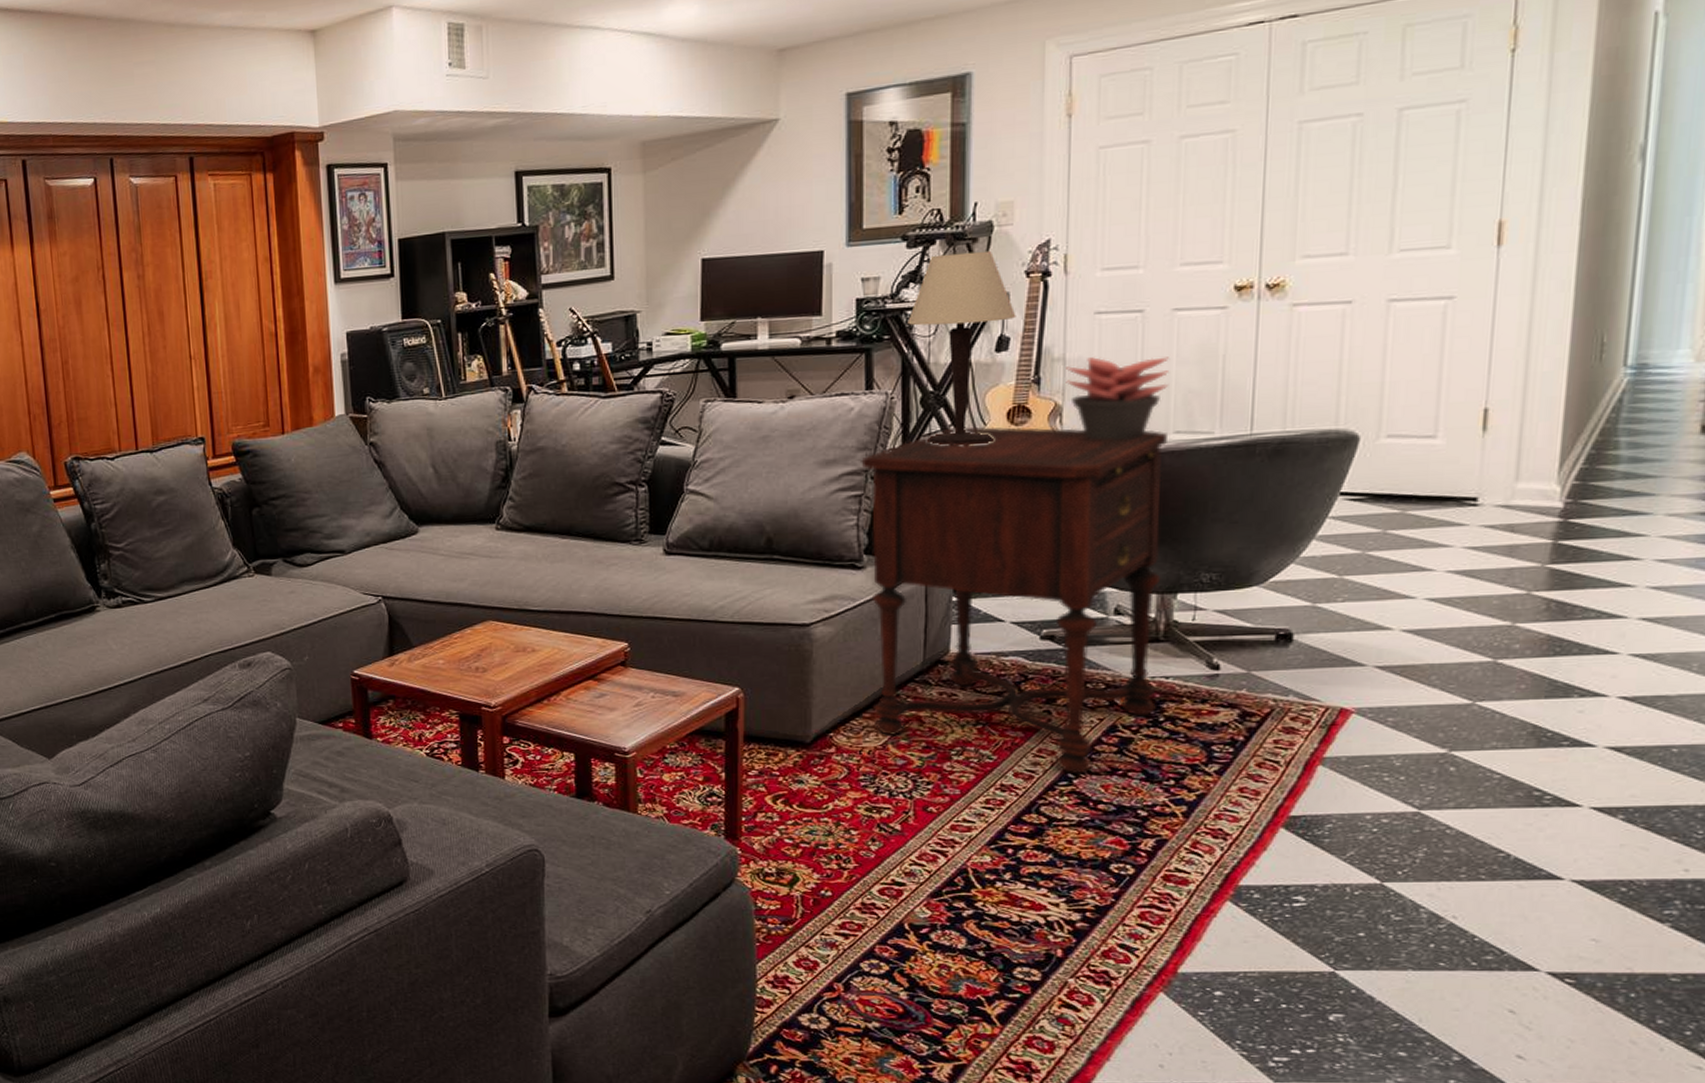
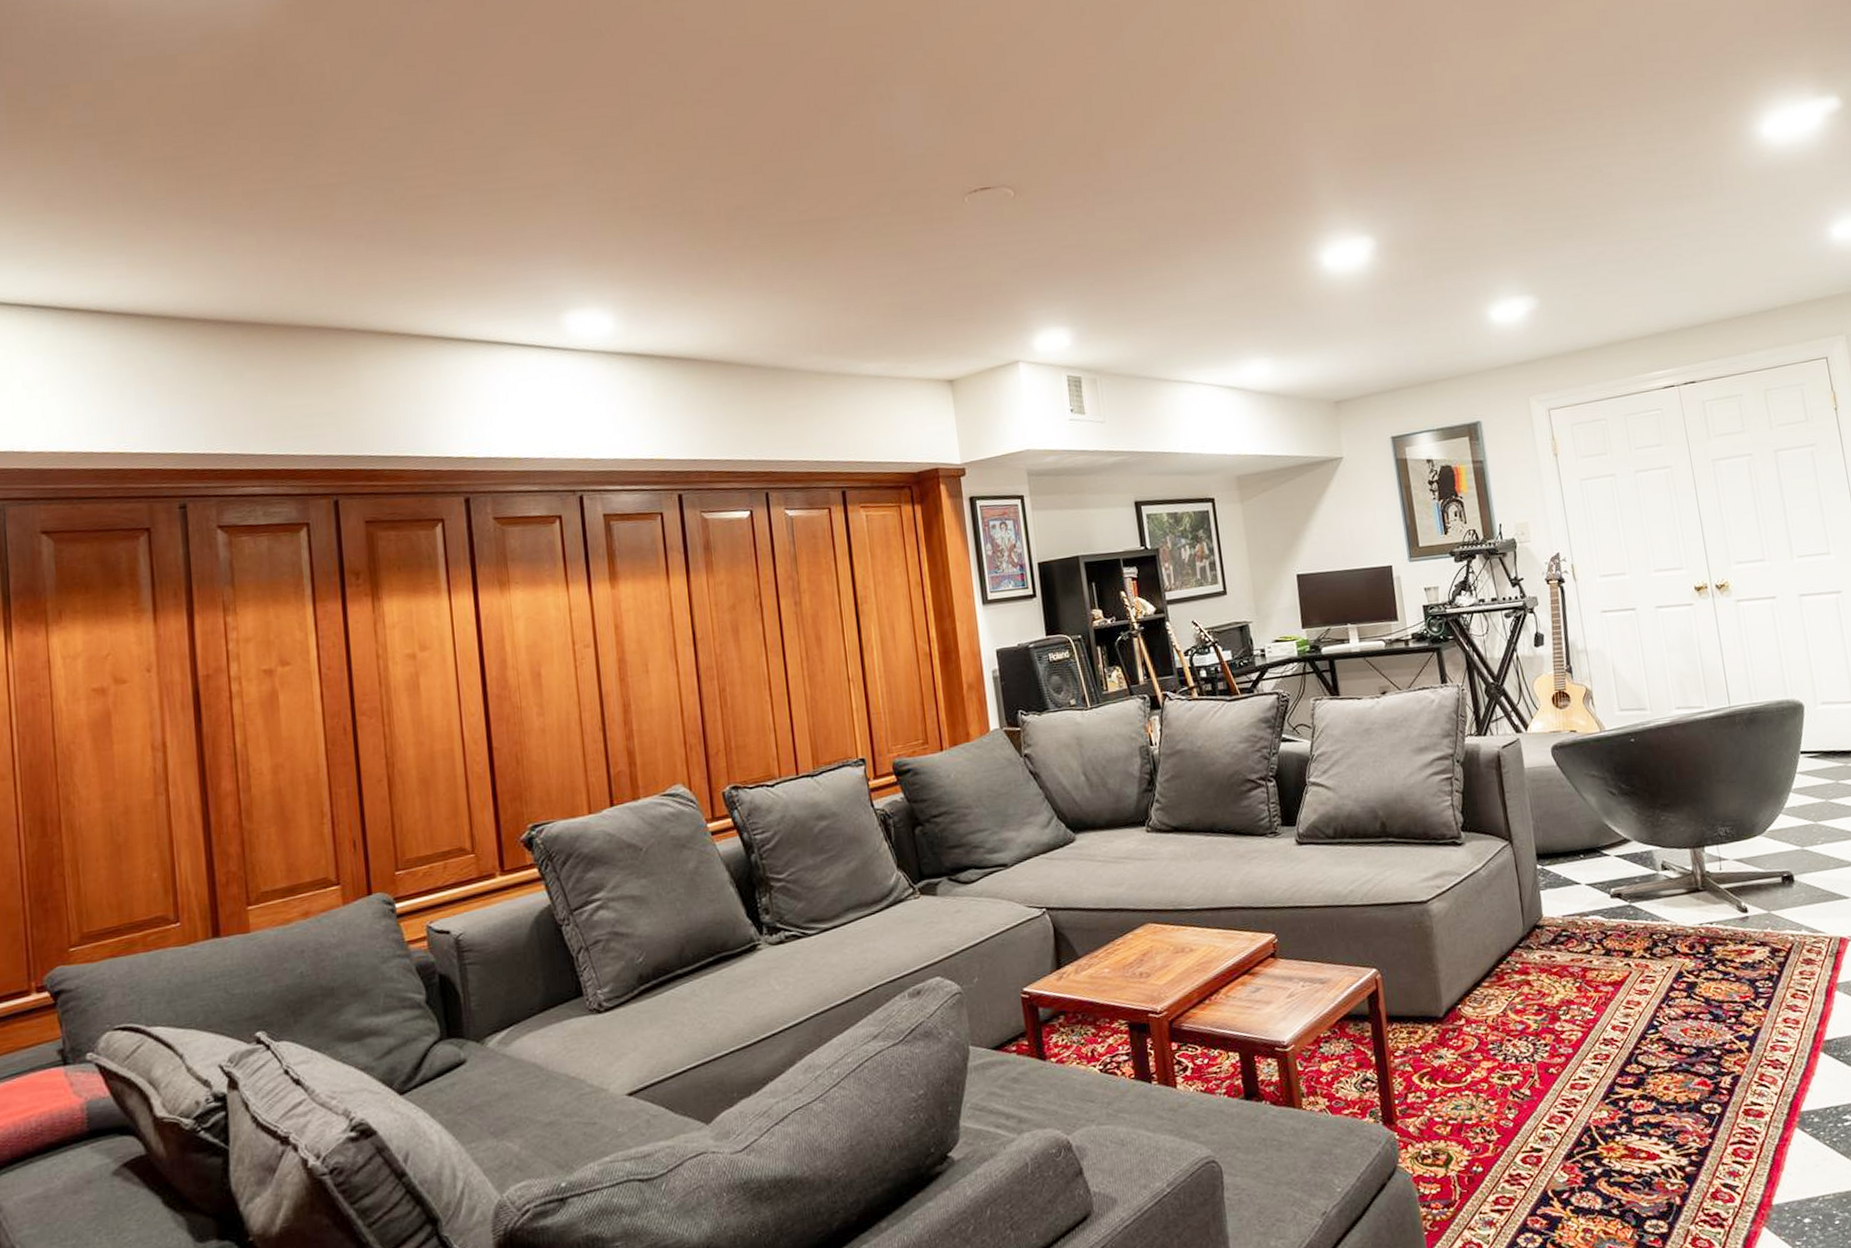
side table: present [861,426,1167,773] -> none [1447,707,1709,1021]
table lamp: present [907,250,1016,446] -> none [1465,562,1546,729]
succulent plant: present [1066,357,1169,441] -> none [1589,646,1665,718]

